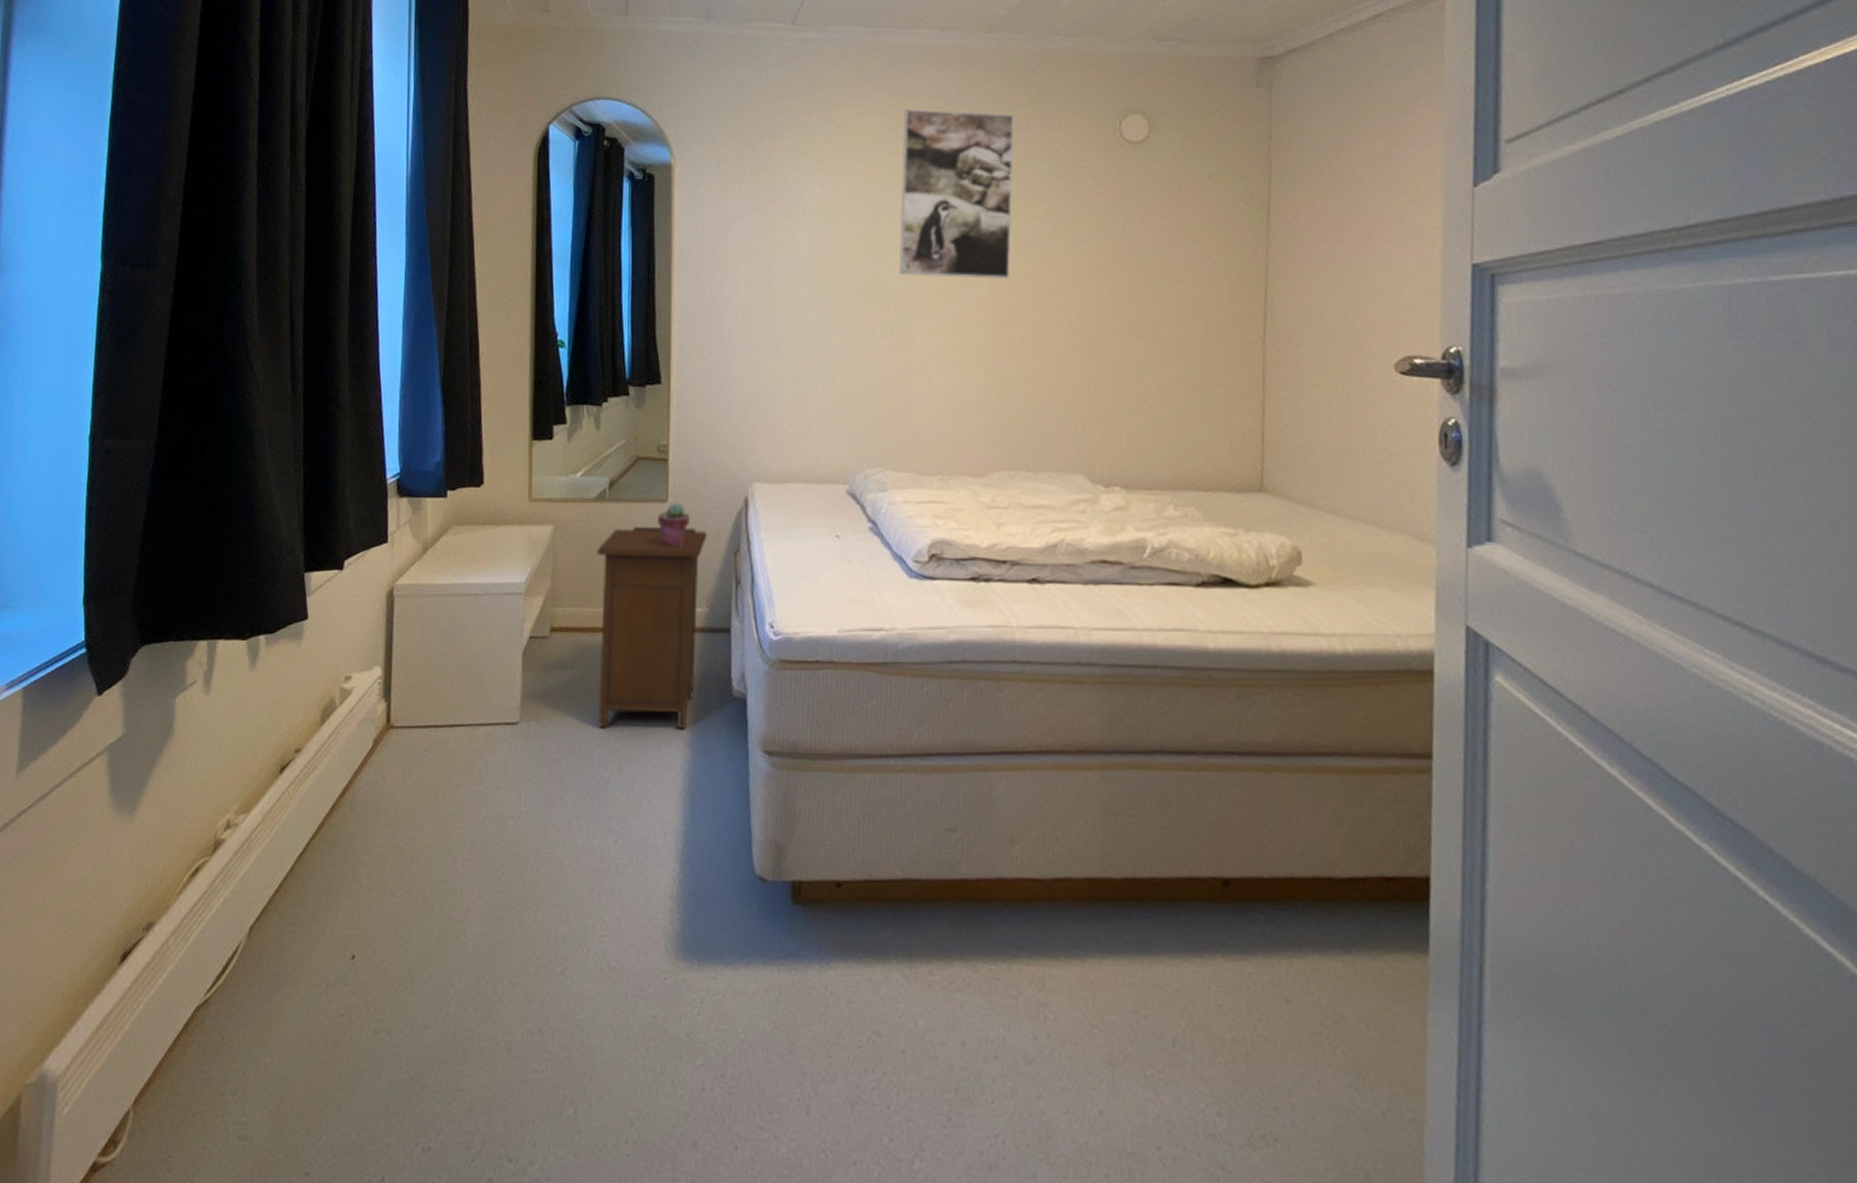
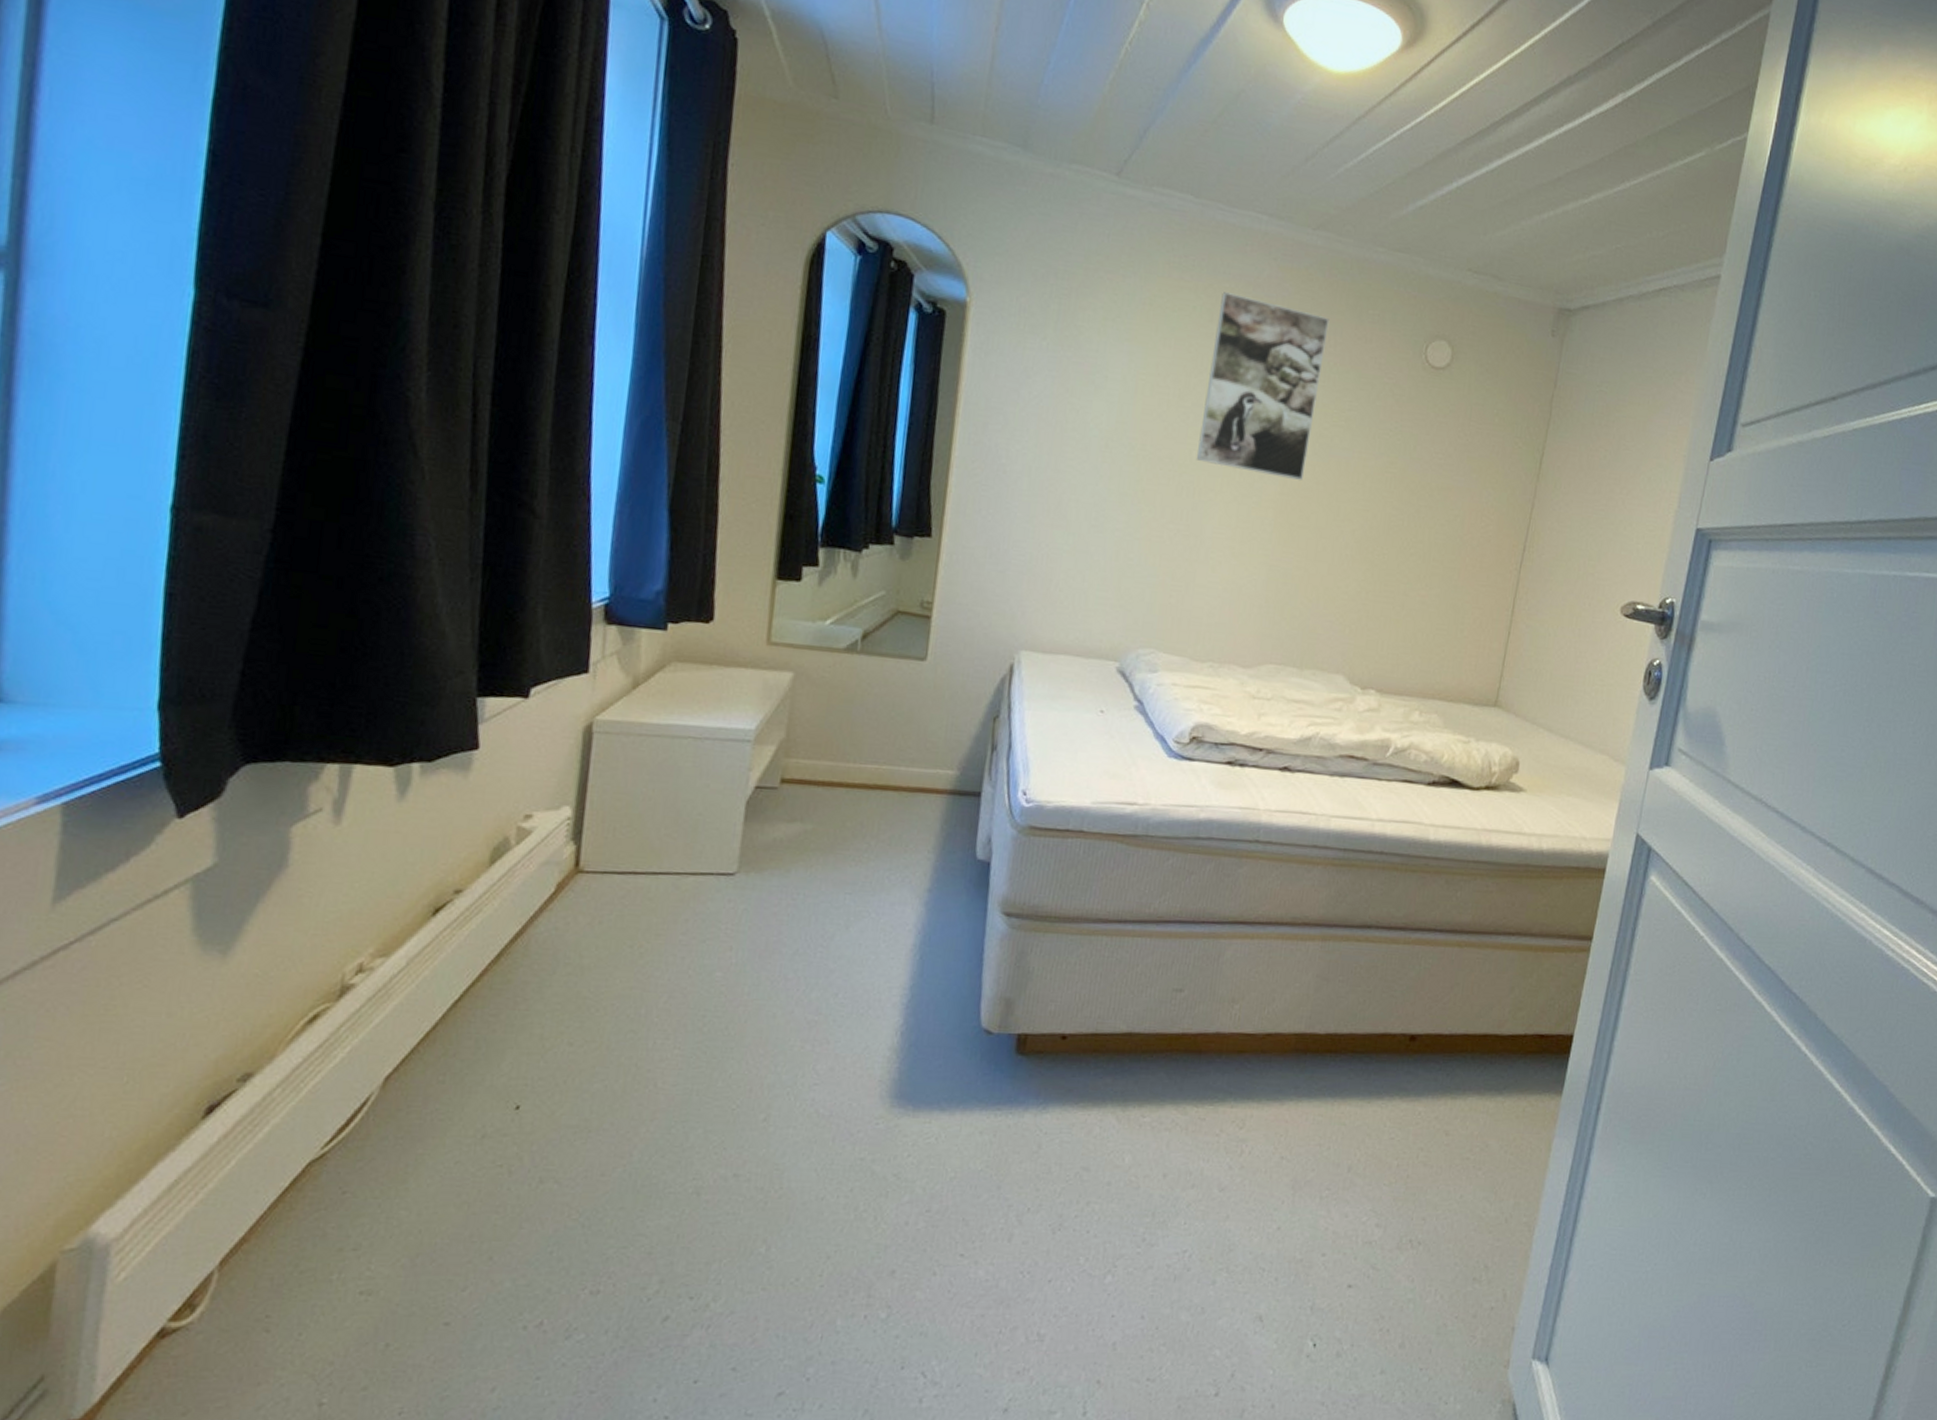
nightstand: present [597,527,707,730] -> none [826,682,966,889]
potted succulent: present [658,503,690,547] -> none [913,662,949,708]

